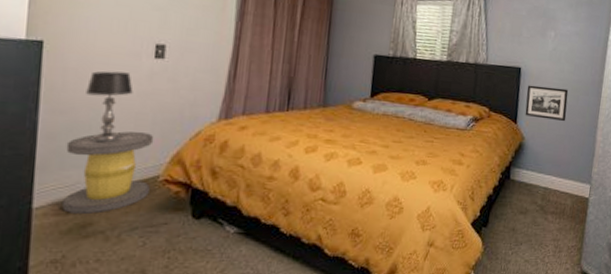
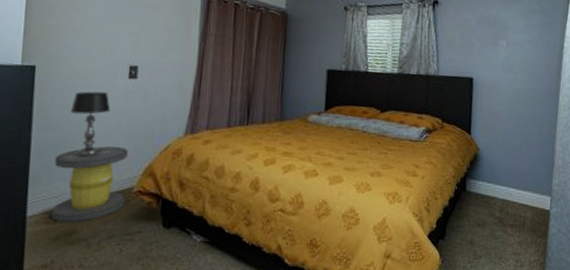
picture frame: present [525,85,569,122] -> none [479,95,524,132]

